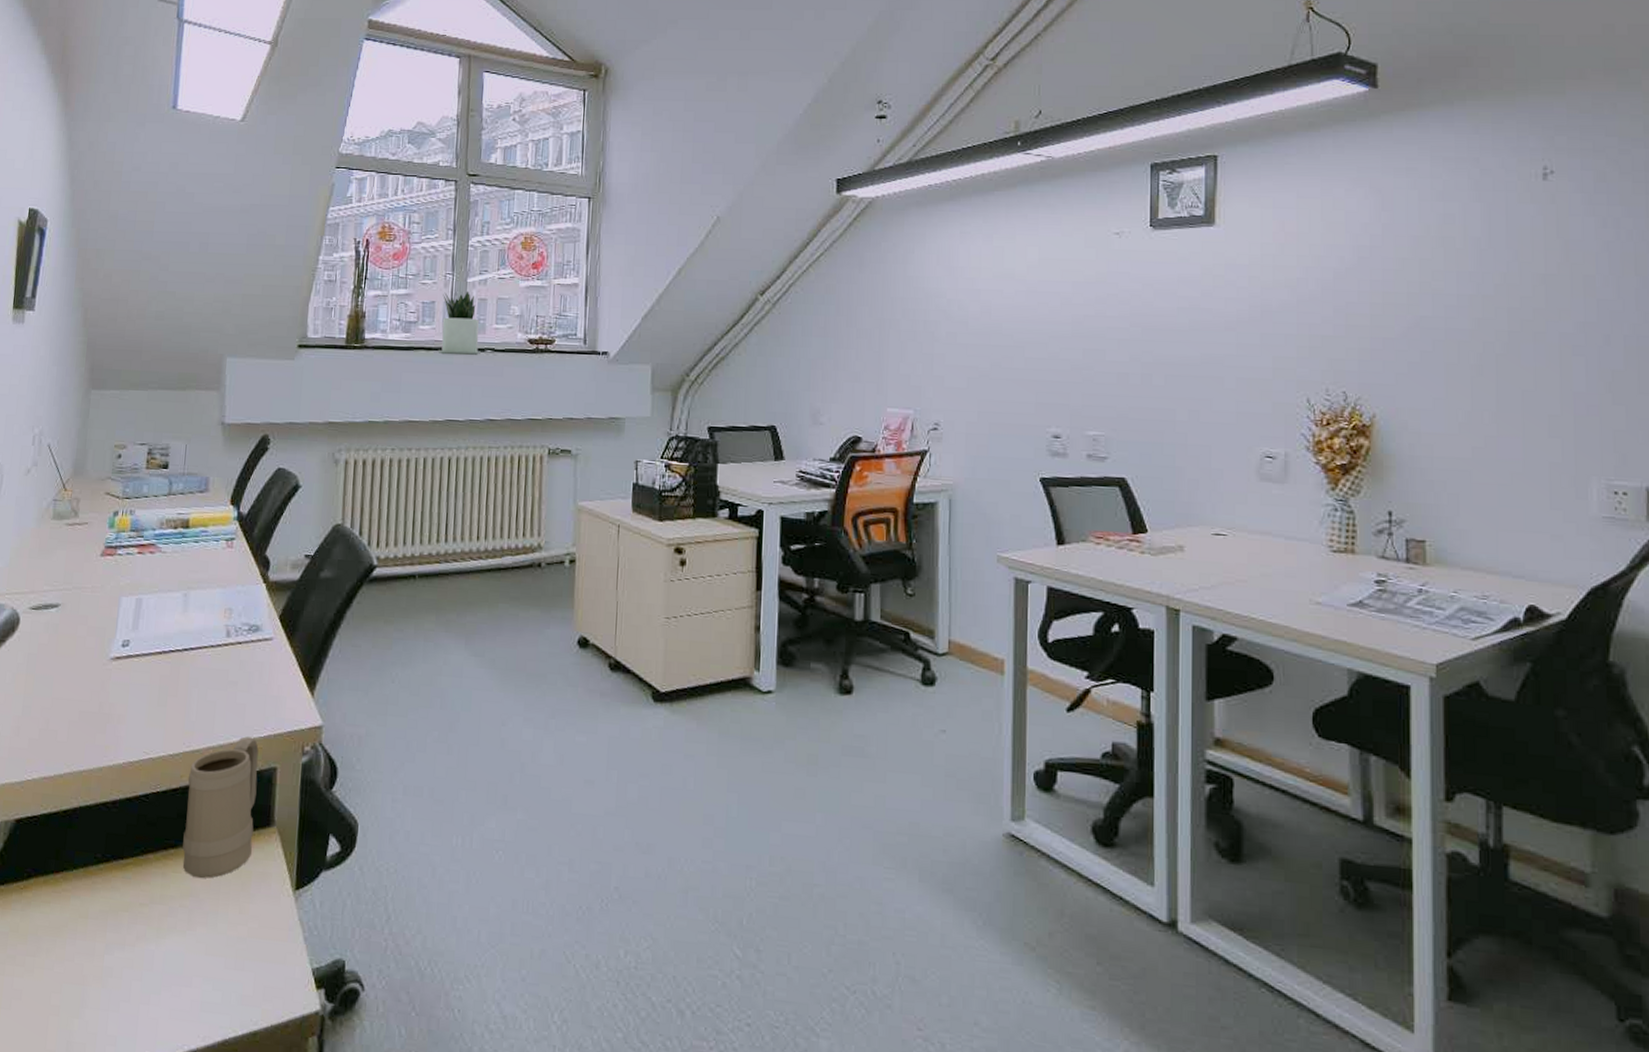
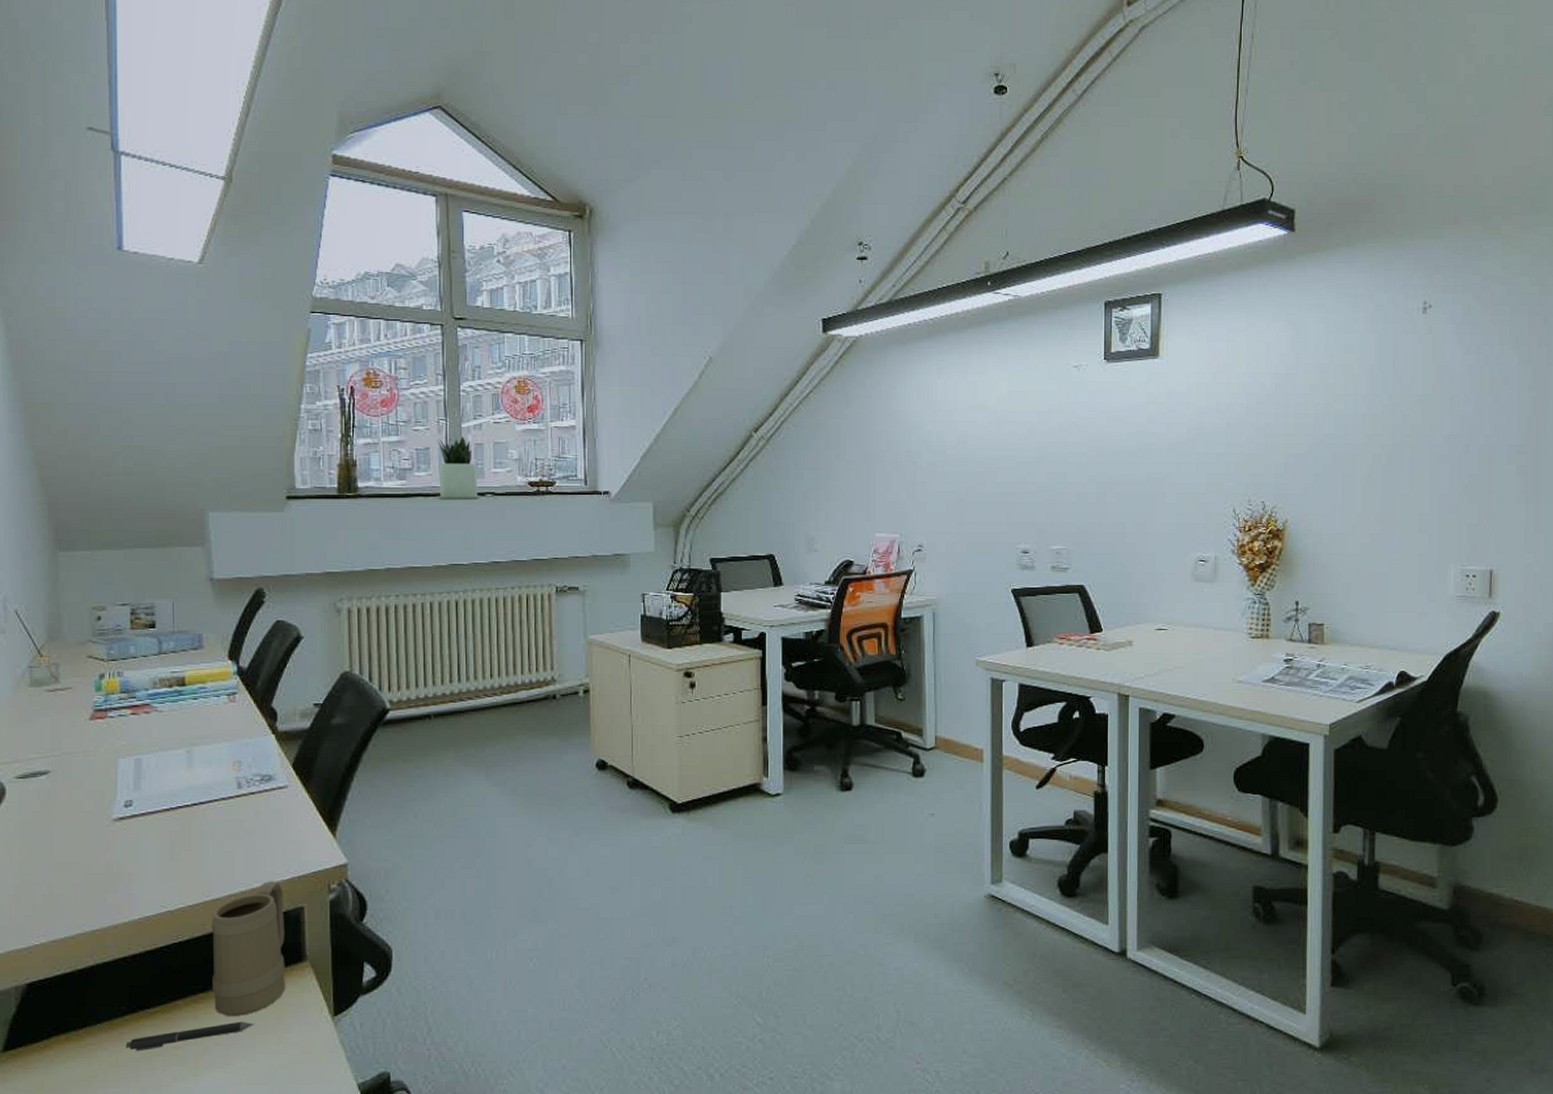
pen: none [96,884,218,905] -> present [125,1021,254,1052]

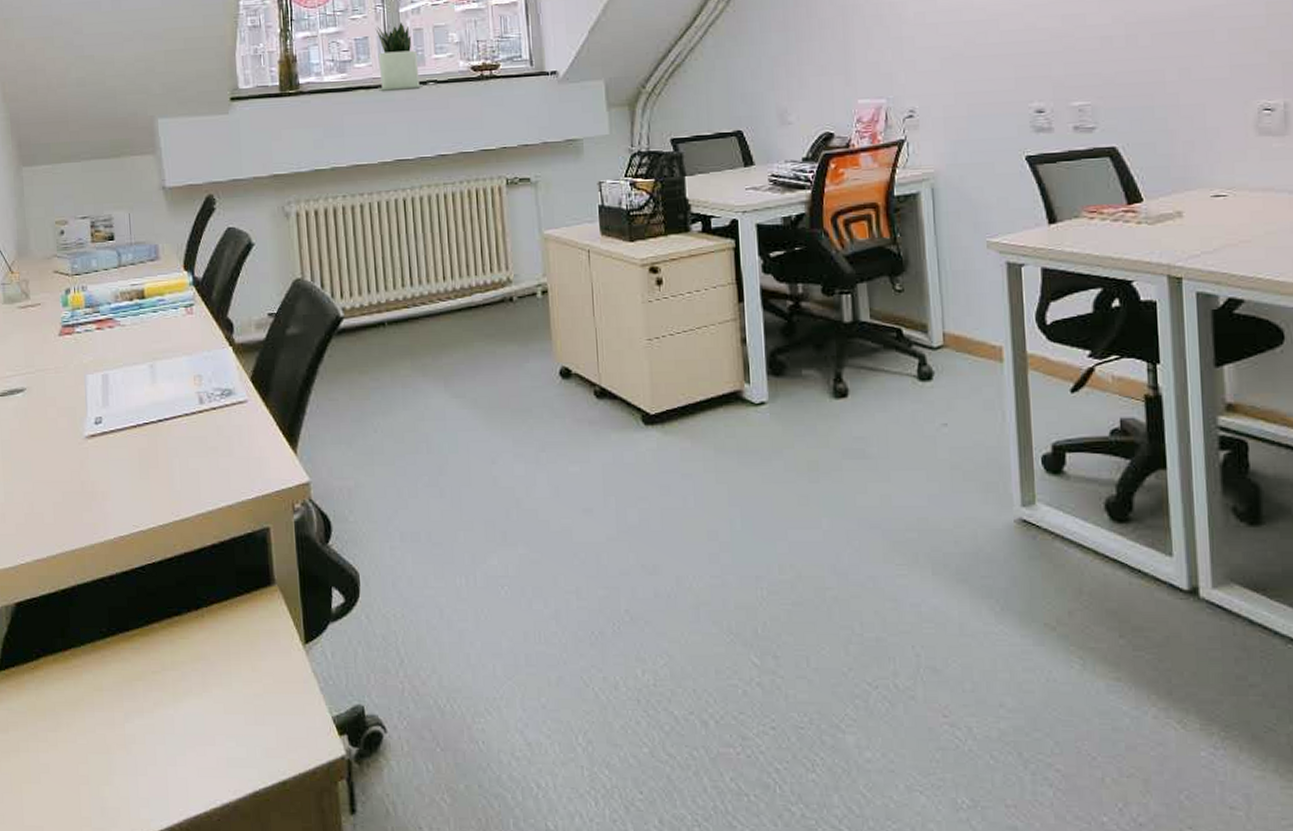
pen: present [125,1021,254,1052] -> none [108,646,228,676]
mug: present [212,881,285,1016] -> none [182,500,256,641]

